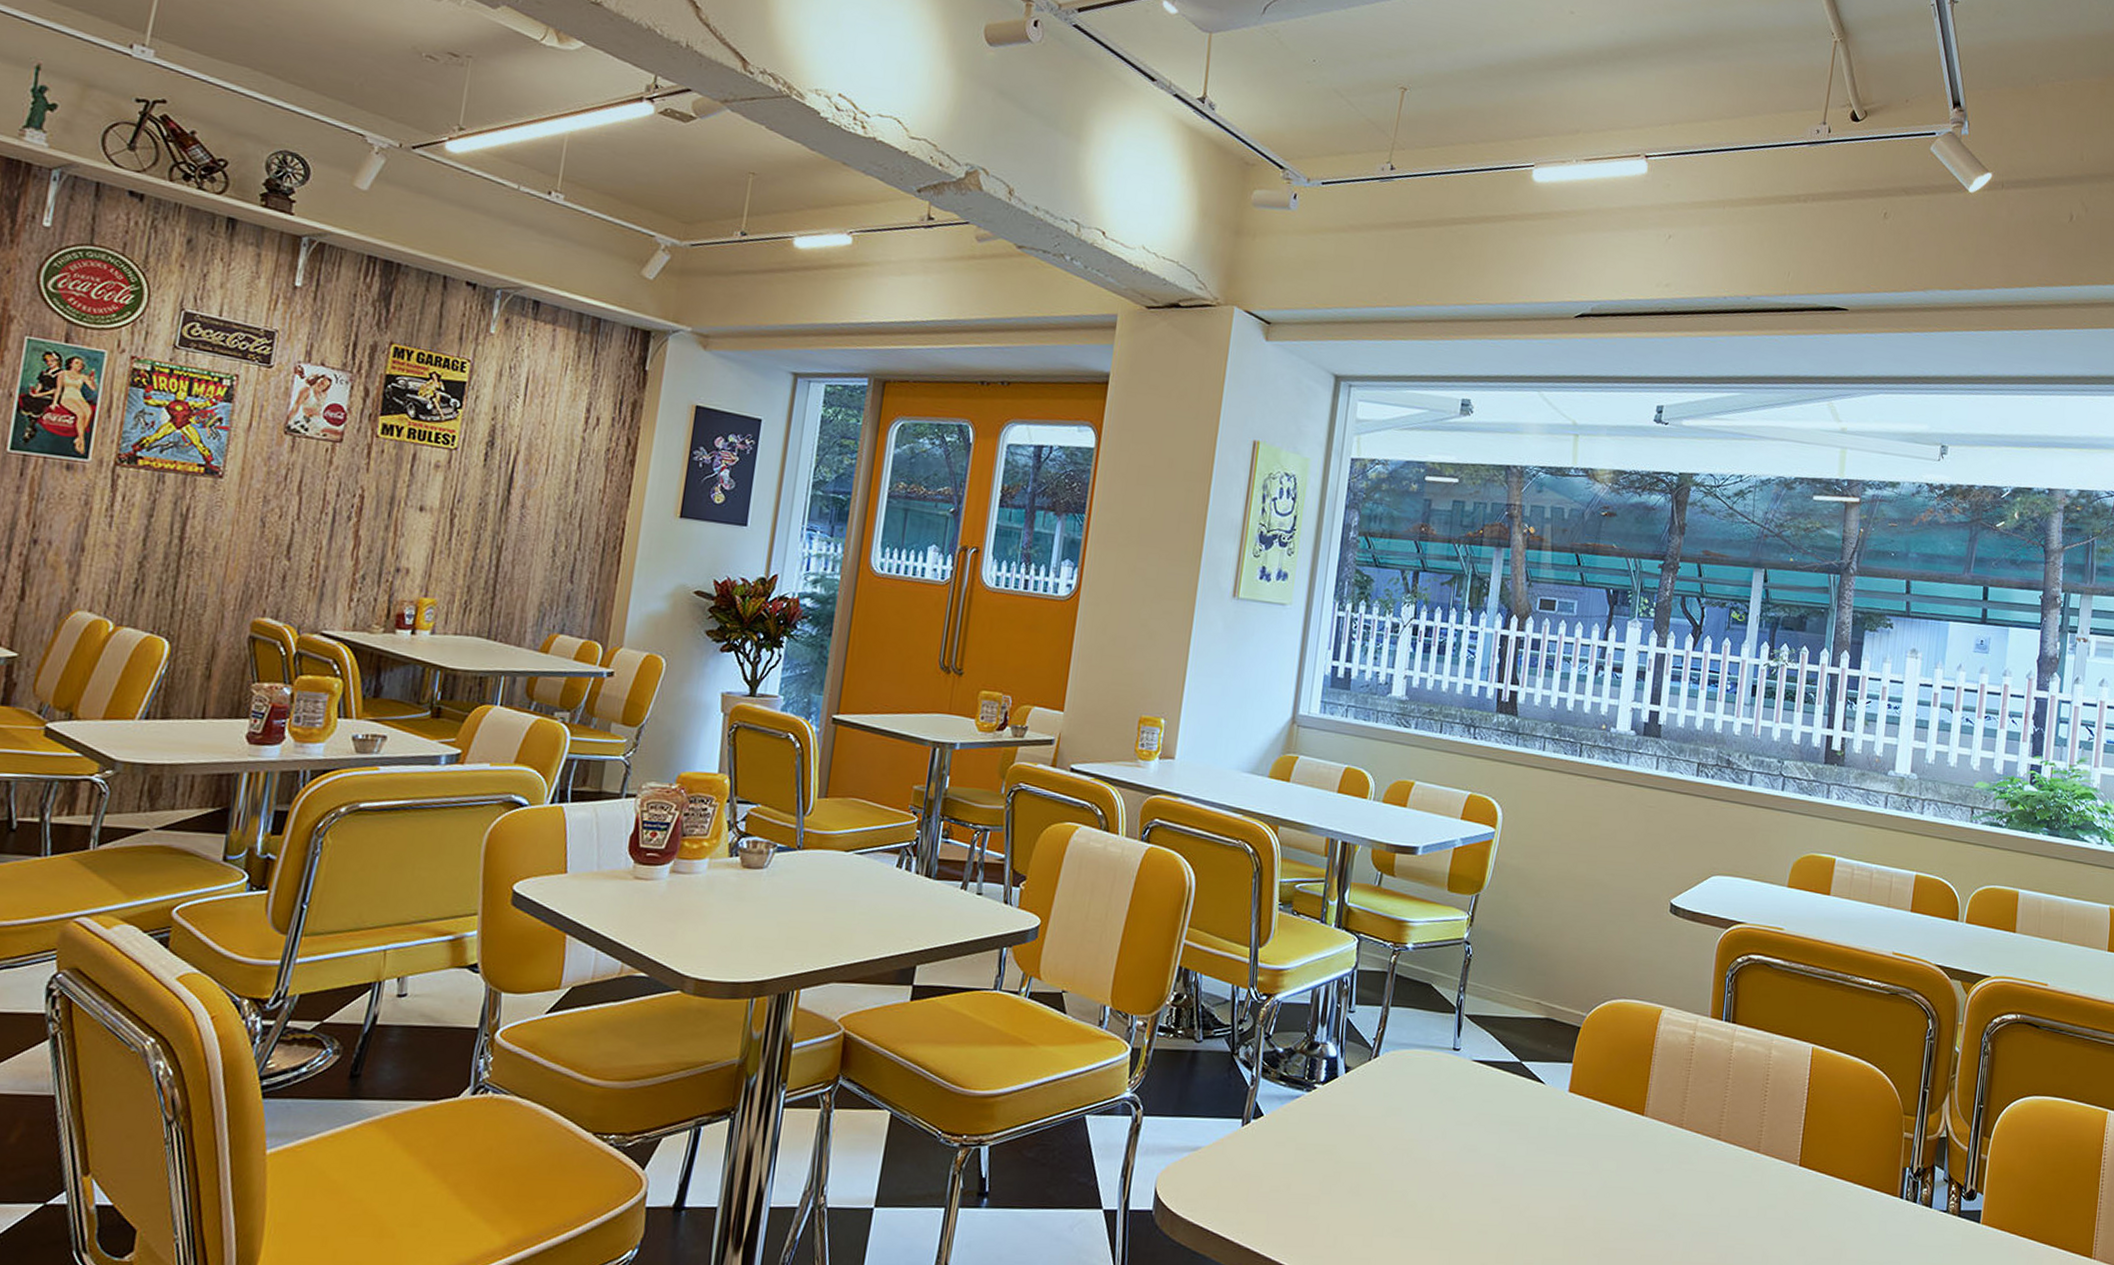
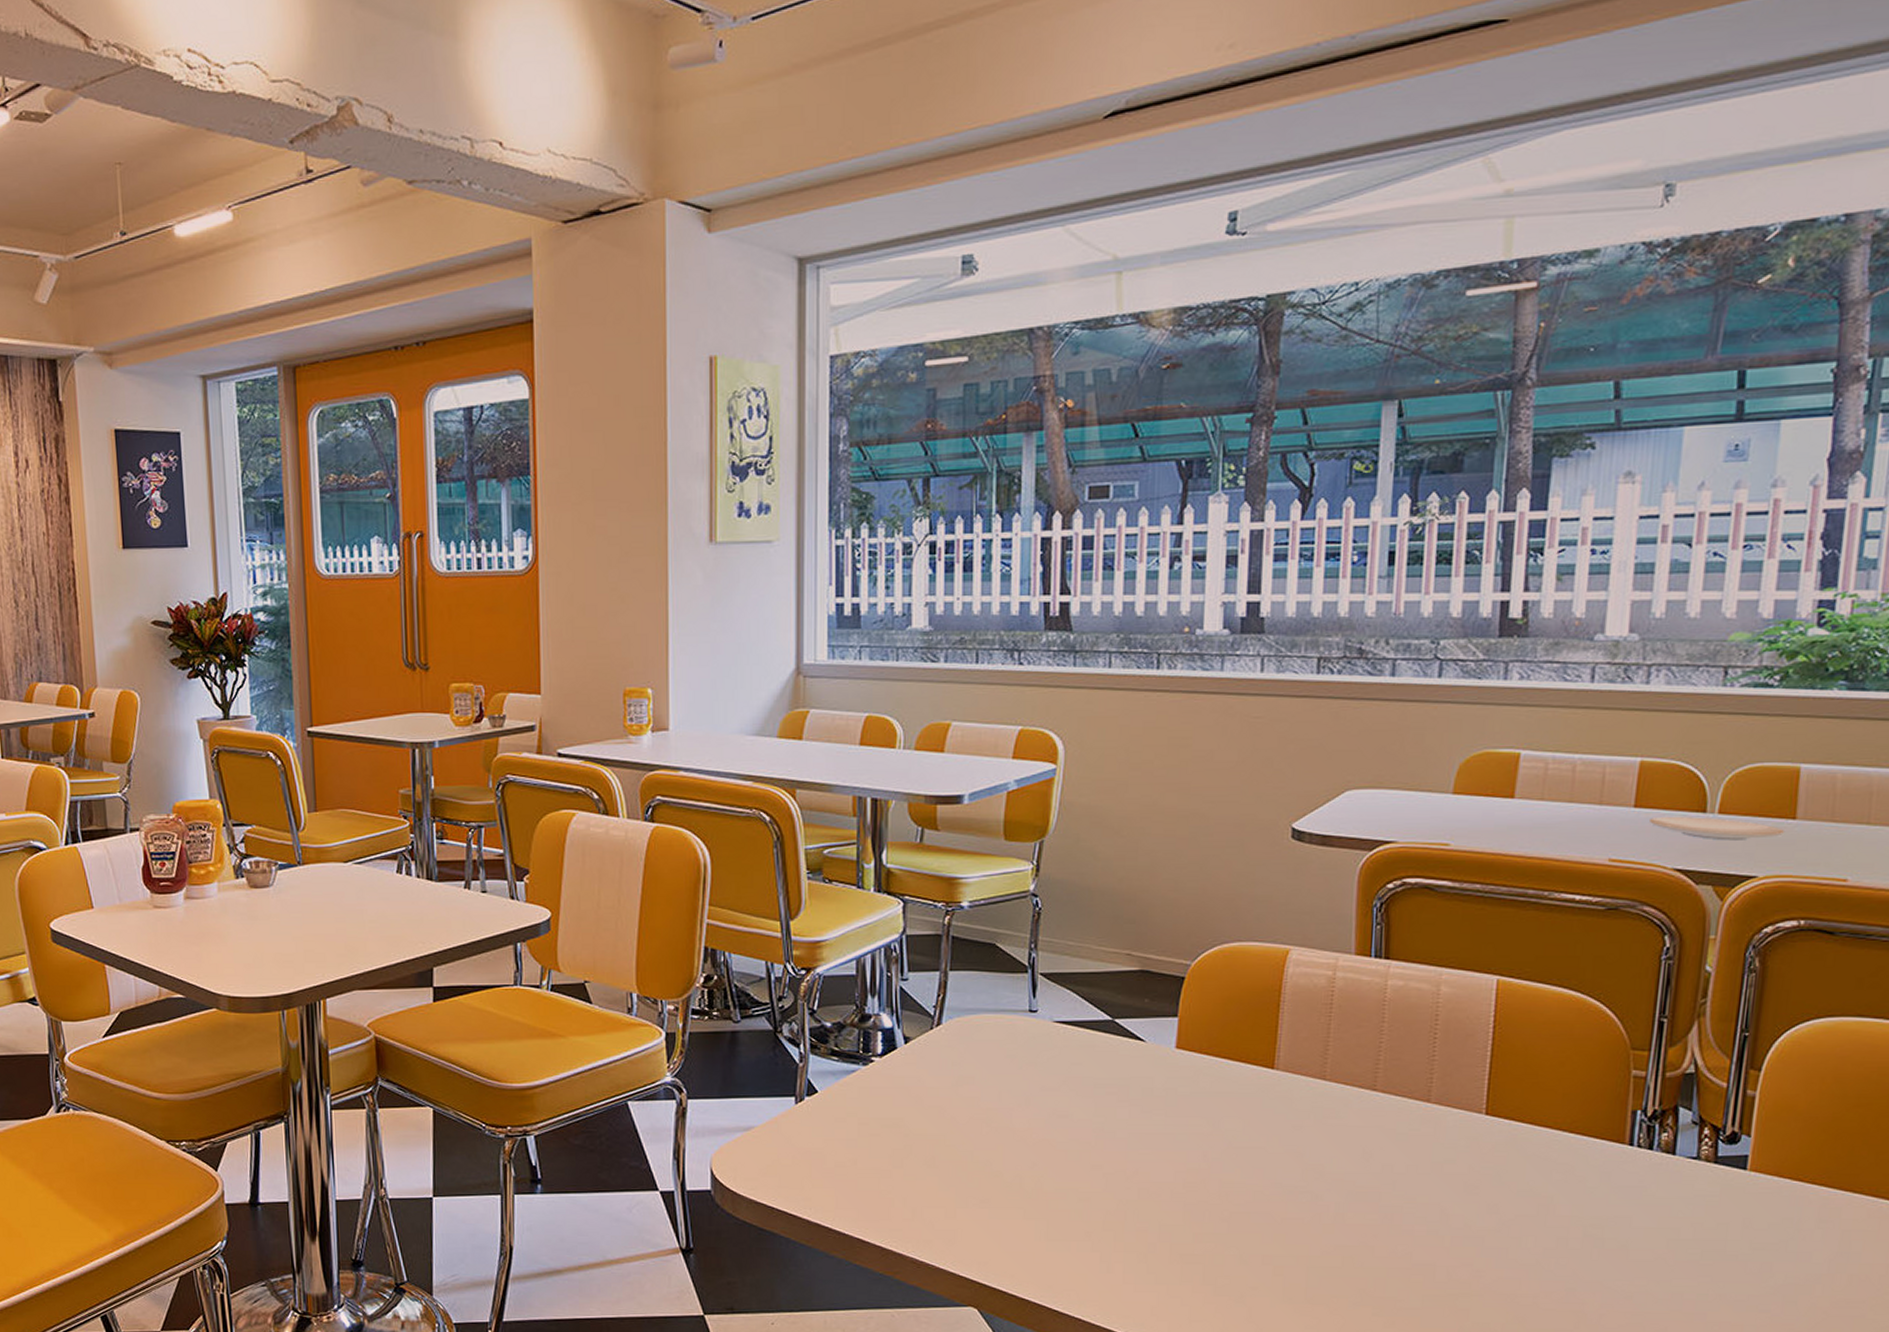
plate: none [1920,921,2008,946] -> present [1648,816,1784,841]

